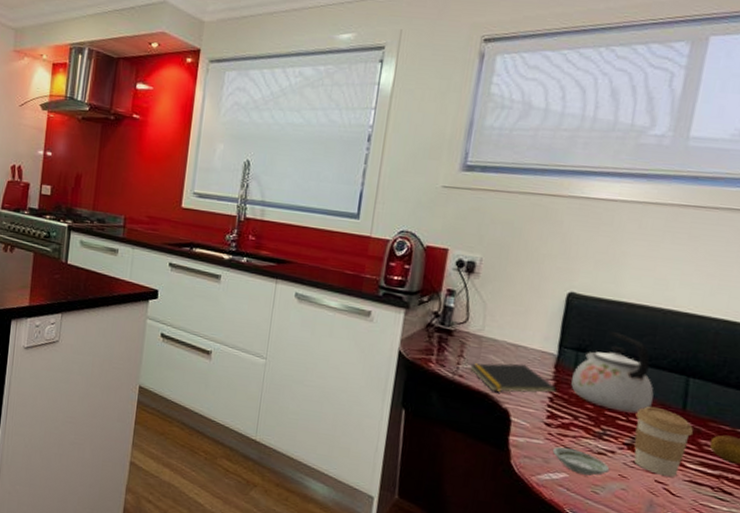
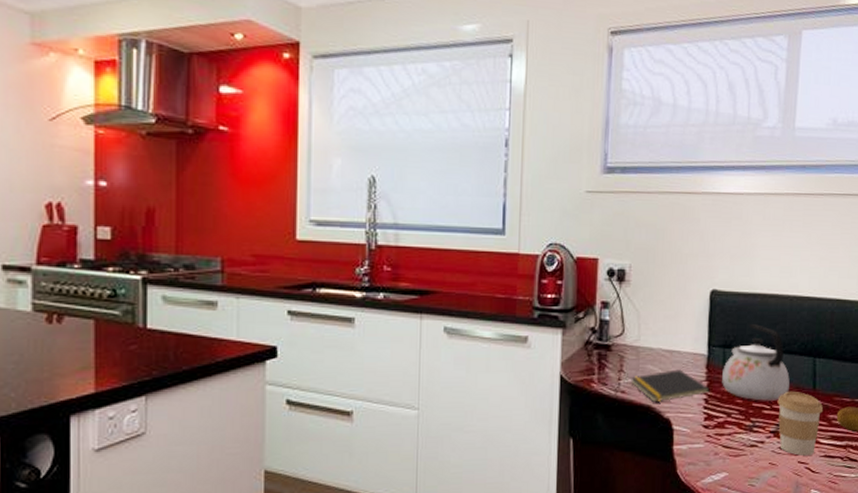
saucer: present [552,447,610,476] -> none [712,447,762,470]

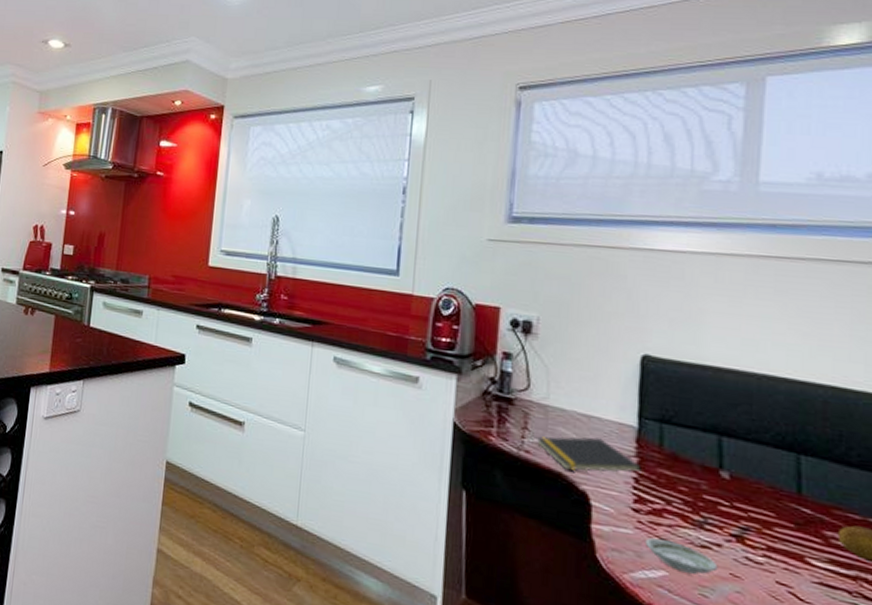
saucer: none [712,447,762,470] -> present [645,538,718,575]
kettle: present [722,323,790,401] -> none [658,399,759,498]
coffee cup: present [777,391,823,456] -> none [741,488,814,578]

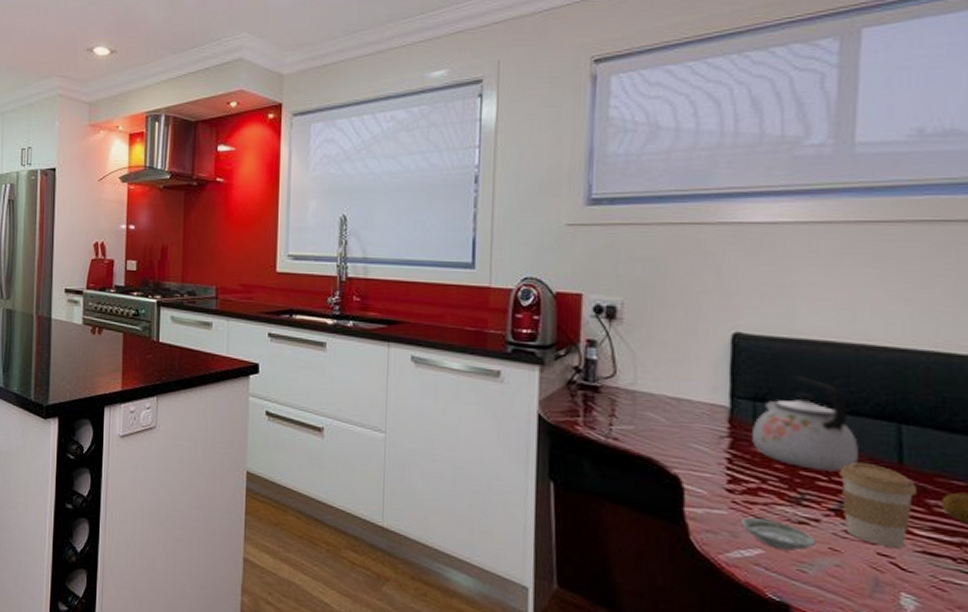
notepad: present [535,436,642,473] -> none [623,420,735,456]
kettle: none [658,399,759,498] -> present [752,374,858,472]
coffee cup: none [741,488,814,578] -> present [839,461,916,548]

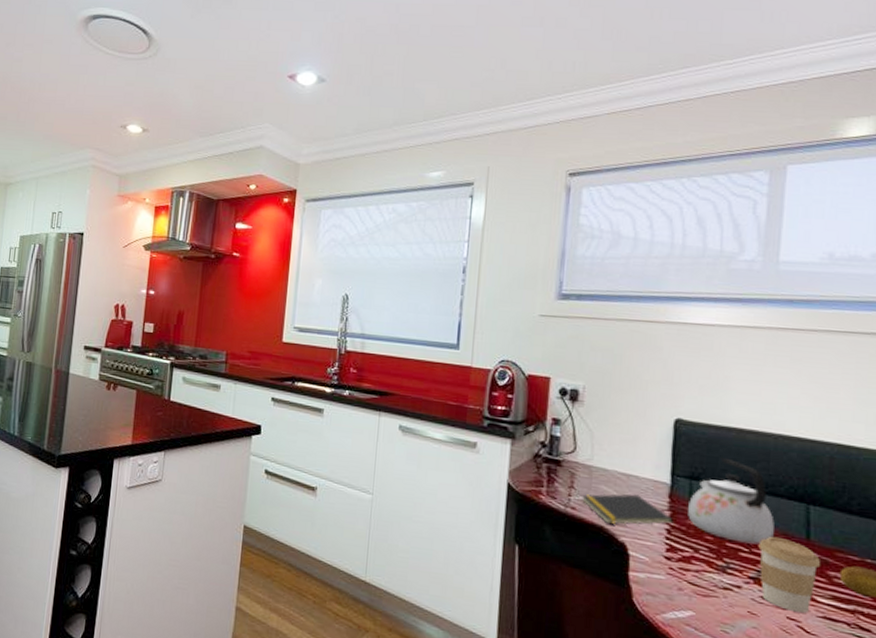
notepad: none [623,420,735,456] -> present [581,493,673,525]
saucer: present [740,517,817,551] -> none [675,582,738,613]

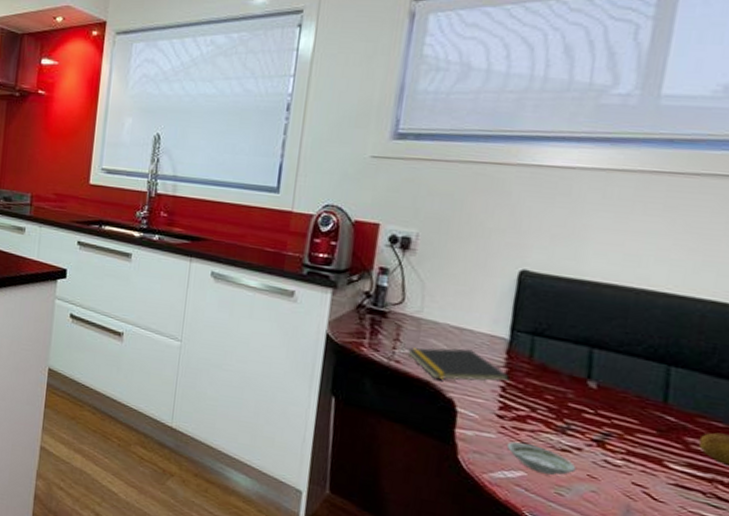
saucer: none [675,582,738,613] -> present [506,442,577,475]
kettle: present [688,458,775,545] -> none [526,313,628,406]
coffee cup: present [758,536,820,613] -> none [604,397,677,479]

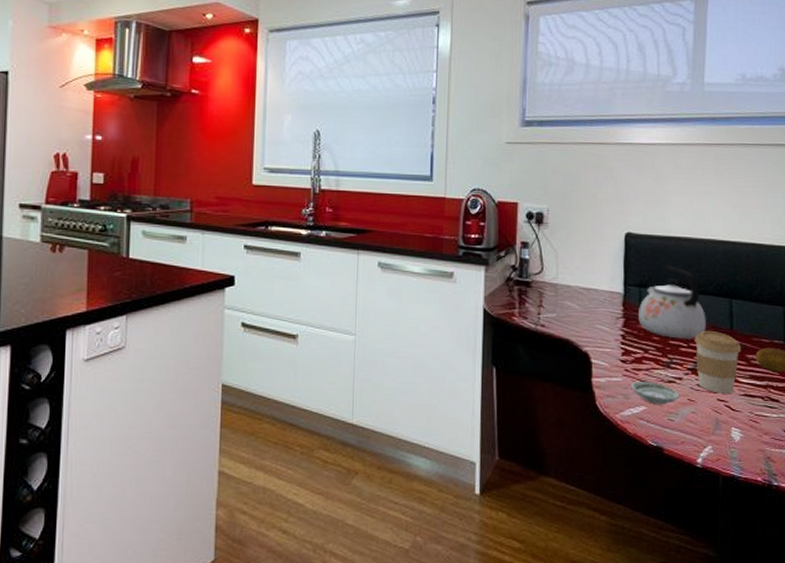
notepad: present [406,347,510,382] -> none [549,306,627,336]
kettle: none [526,313,628,406] -> present [638,264,706,339]
coffee cup: none [604,397,677,479] -> present [694,330,741,393]

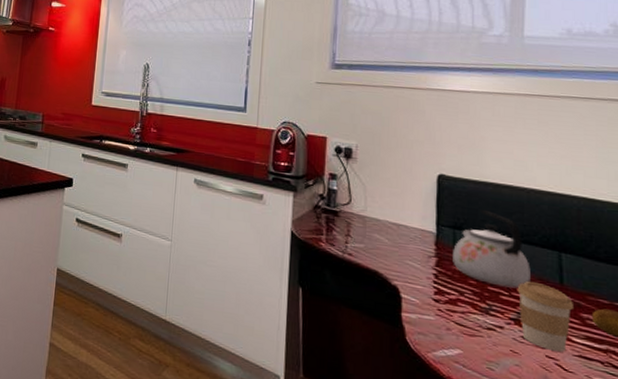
saucer: present [630,382,680,404] -> none [444,323,501,352]

